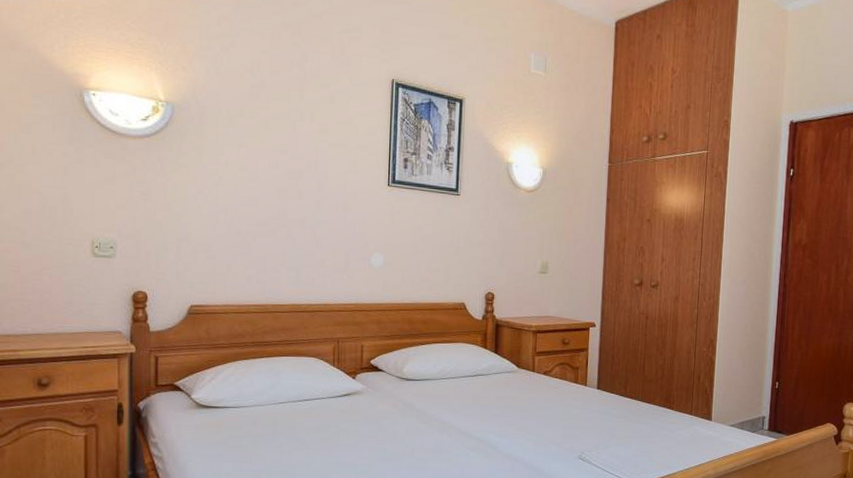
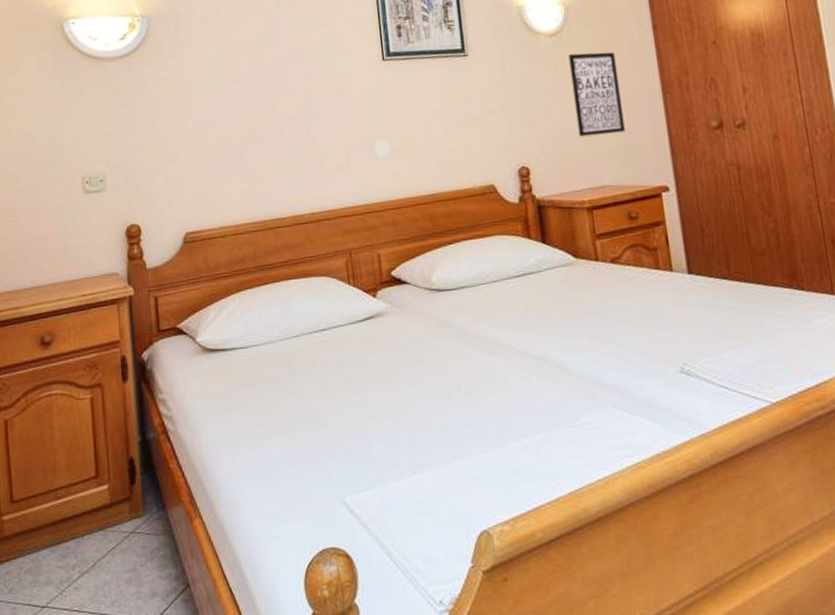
wall art: none [536,210,575,277] -> present [568,52,625,137]

